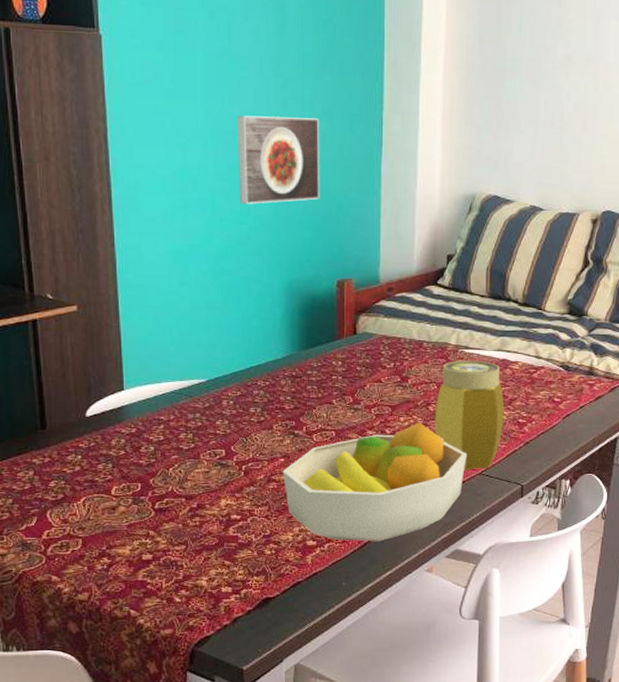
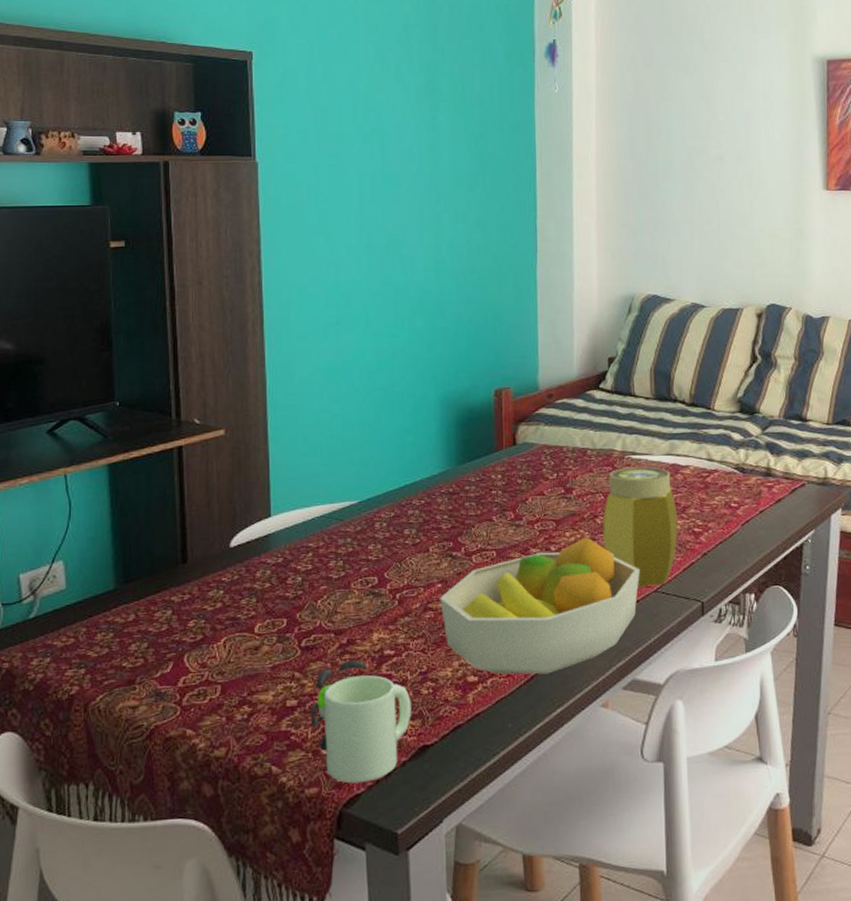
mug: none [164,522,256,627] -> present [311,659,412,783]
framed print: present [236,115,320,204] -> none [390,229,475,317]

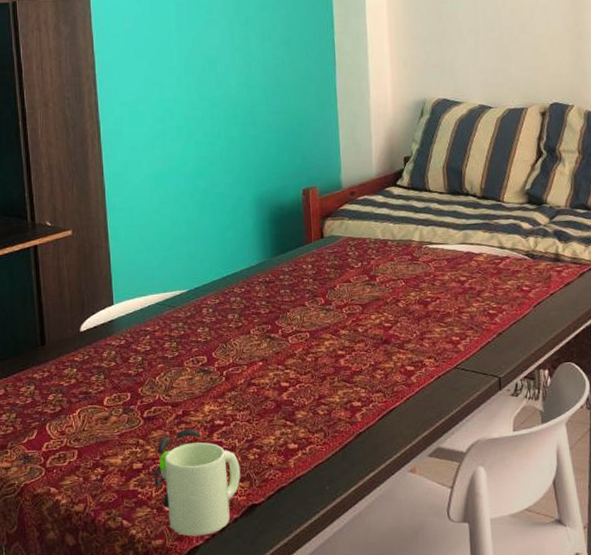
fruit bowl: present [440,537,641,675] -> none [261,319,441,443]
jar: present [603,467,678,587] -> none [404,255,475,364]

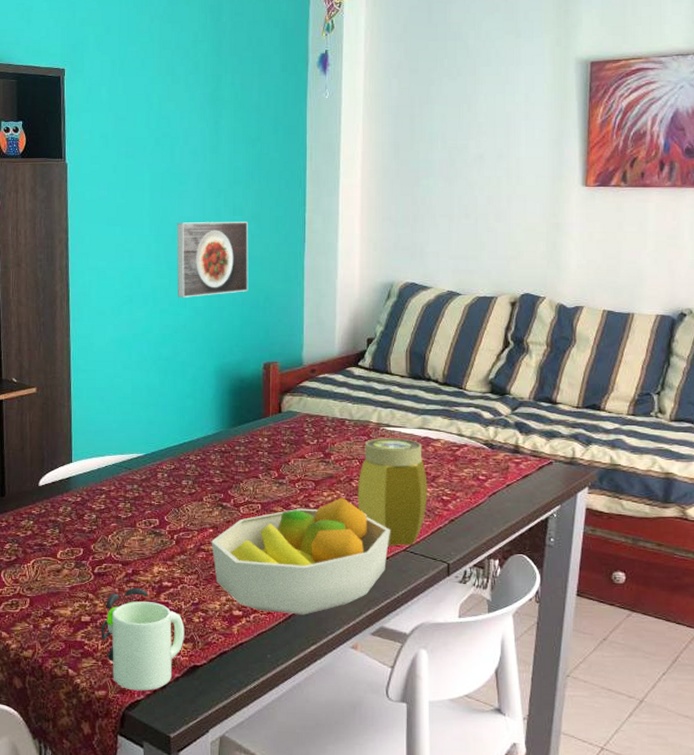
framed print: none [205,47,283,128] -> present [176,222,249,297]
fruit bowl: none [261,319,441,443] -> present [211,497,391,615]
jar: none [404,255,475,364] -> present [357,438,428,546]

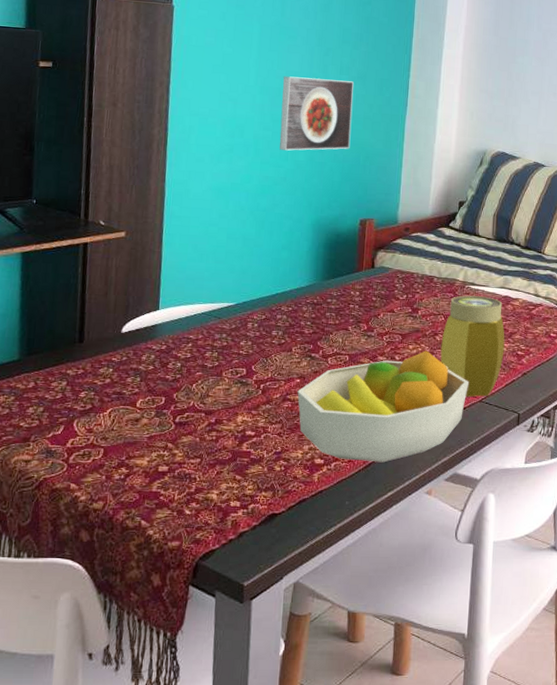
mug: present [101,587,185,691] -> none [178,436,266,541]

